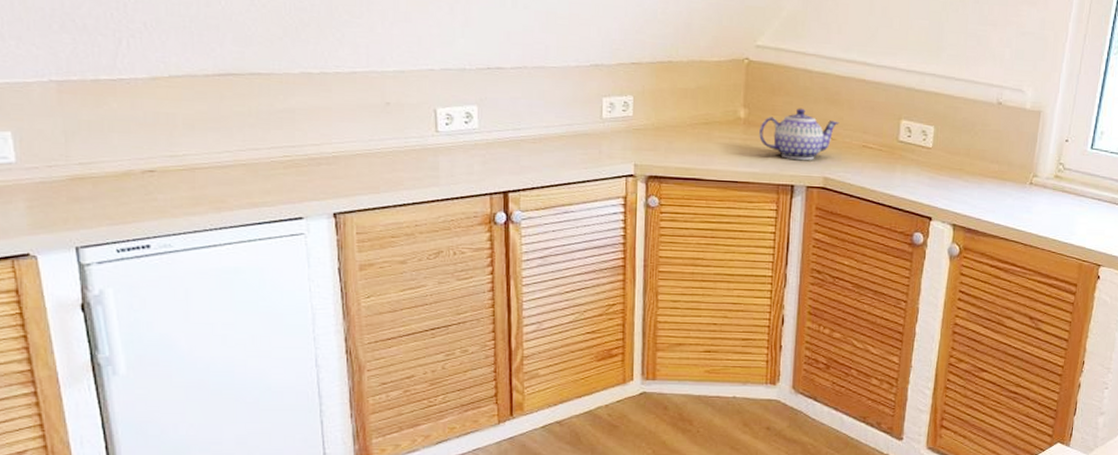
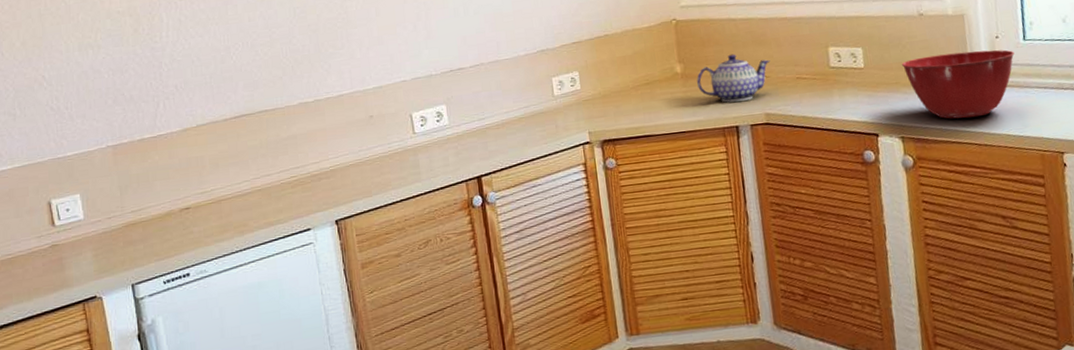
mixing bowl: none [969,147,1079,217] -> present [901,49,1014,119]

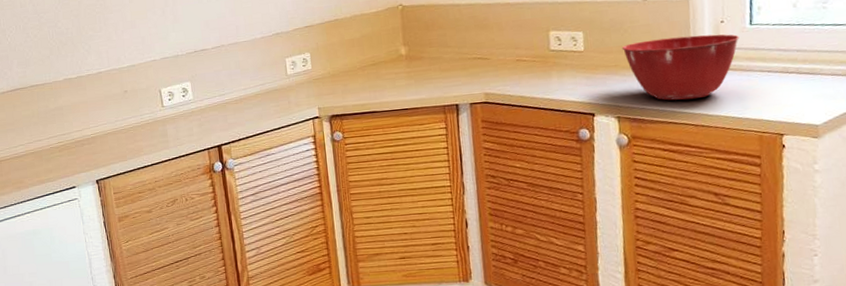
teapot: present [696,54,770,103] -> none [420,37,492,83]

